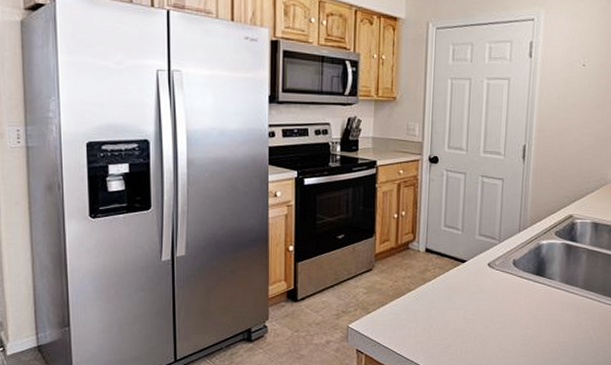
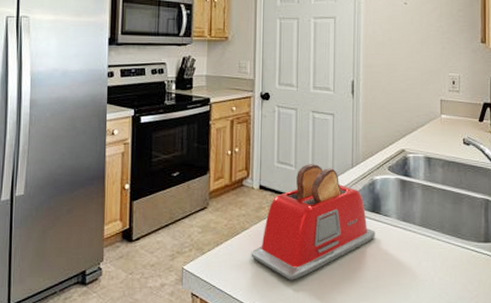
toaster: none [415,228,539,338] -> present [251,164,375,280]

